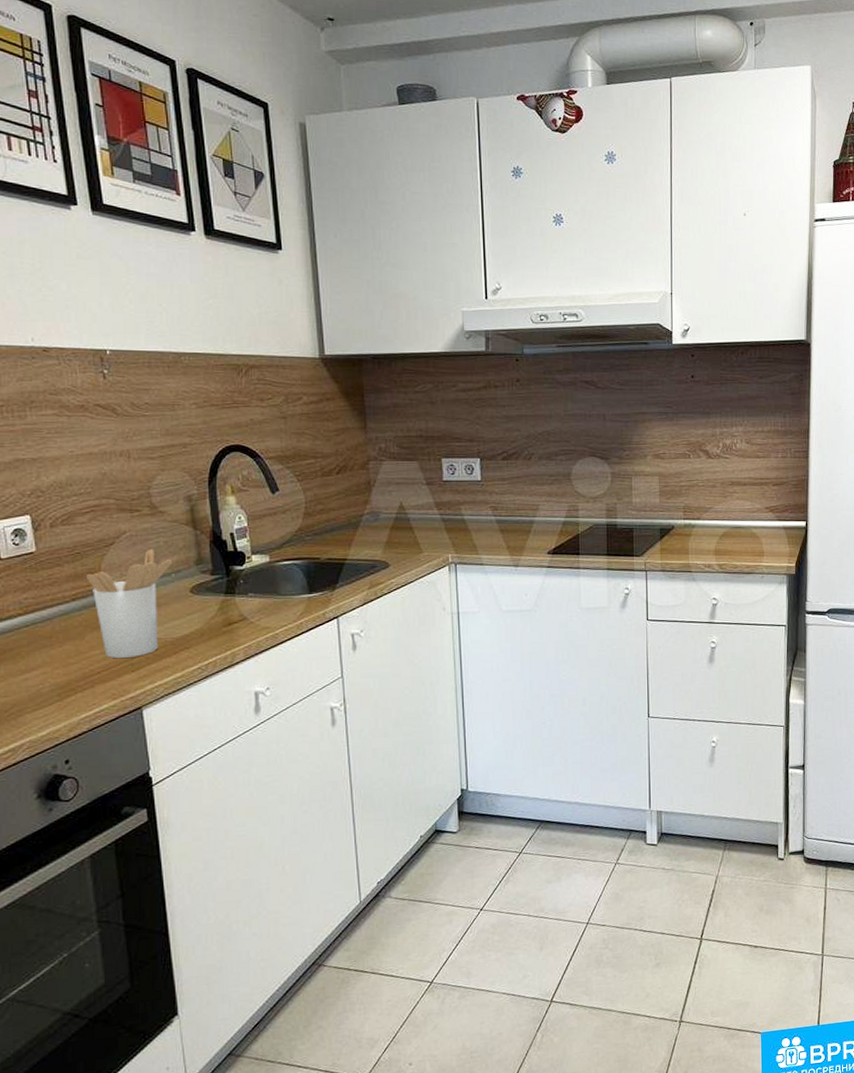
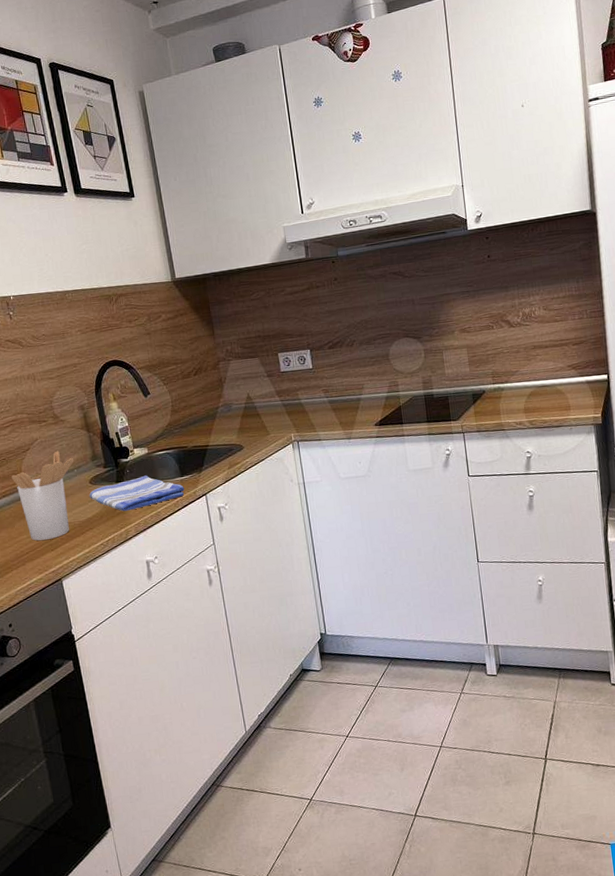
dish towel: none [188,588,311,630] -> present [89,475,185,512]

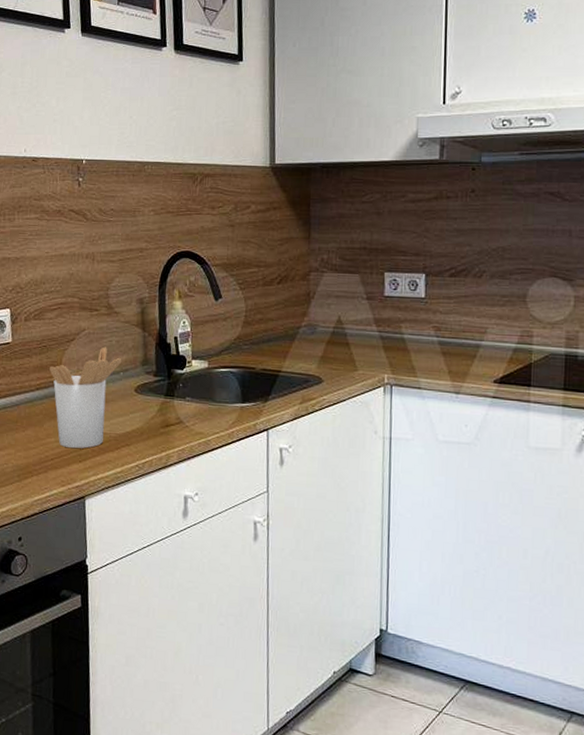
dish towel: present [89,475,185,512] -> none [131,393,243,433]

